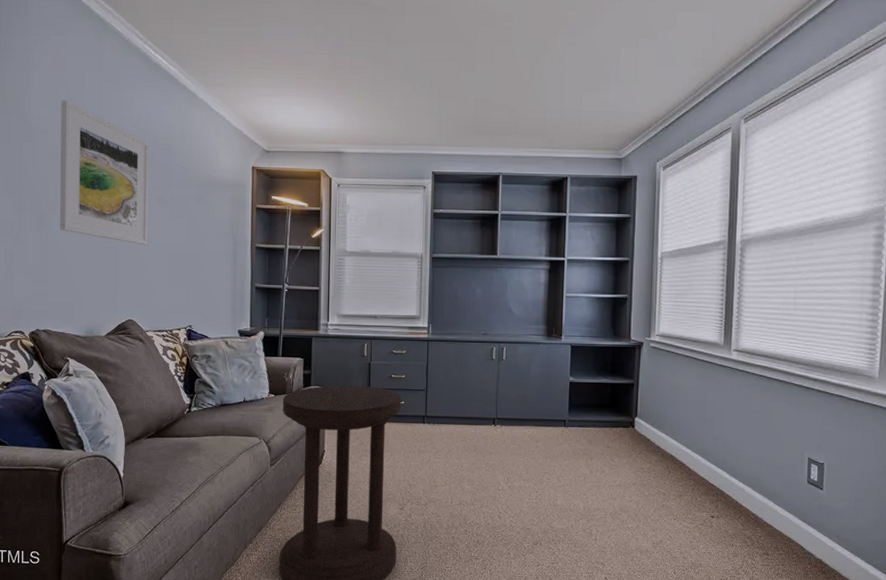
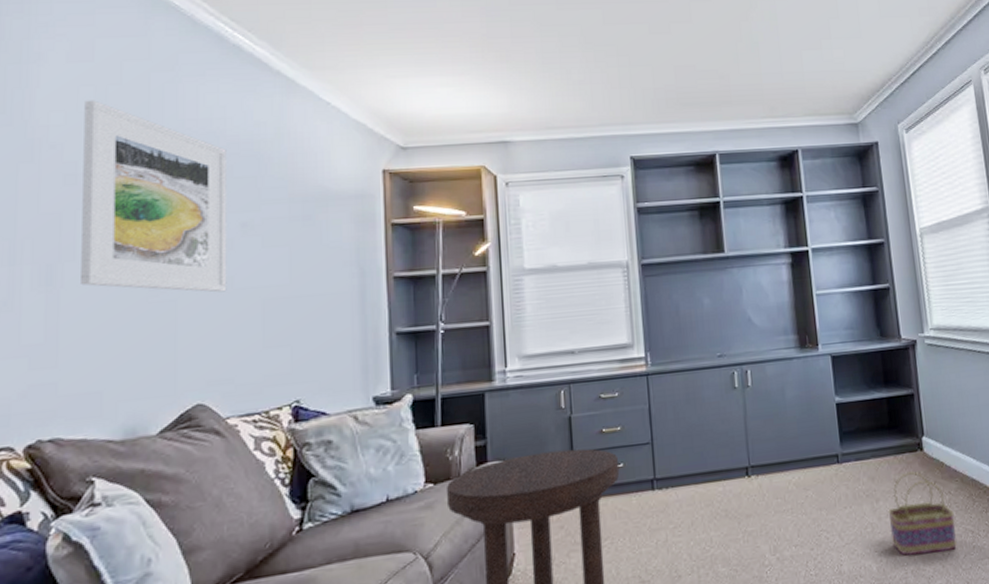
basket: none [598,442,651,505] -> present [888,471,957,556]

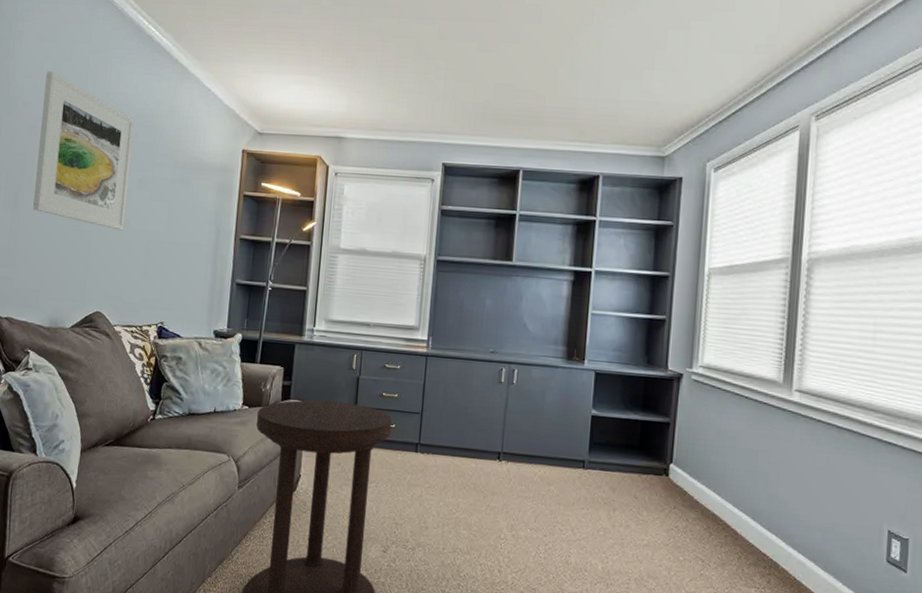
basket: present [888,471,957,556] -> none [621,492,688,572]

